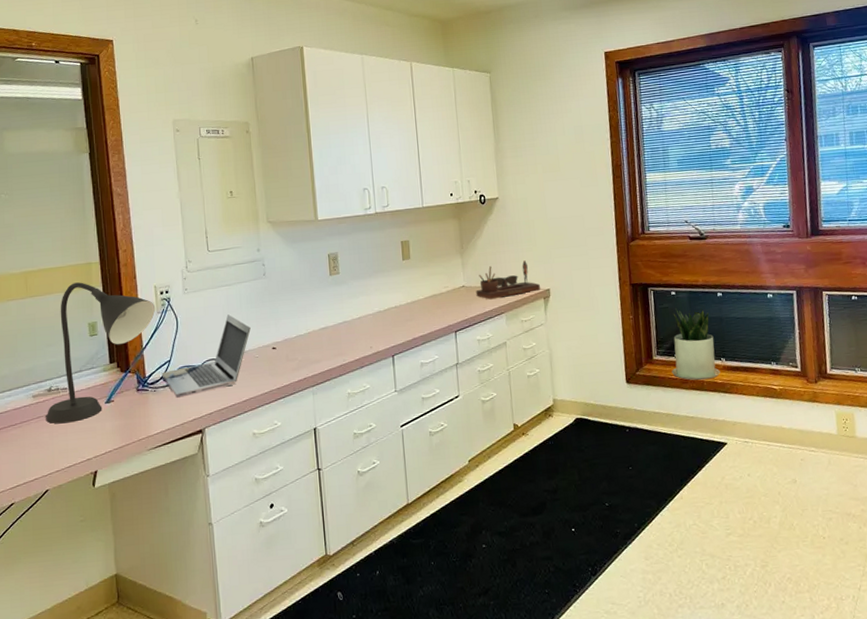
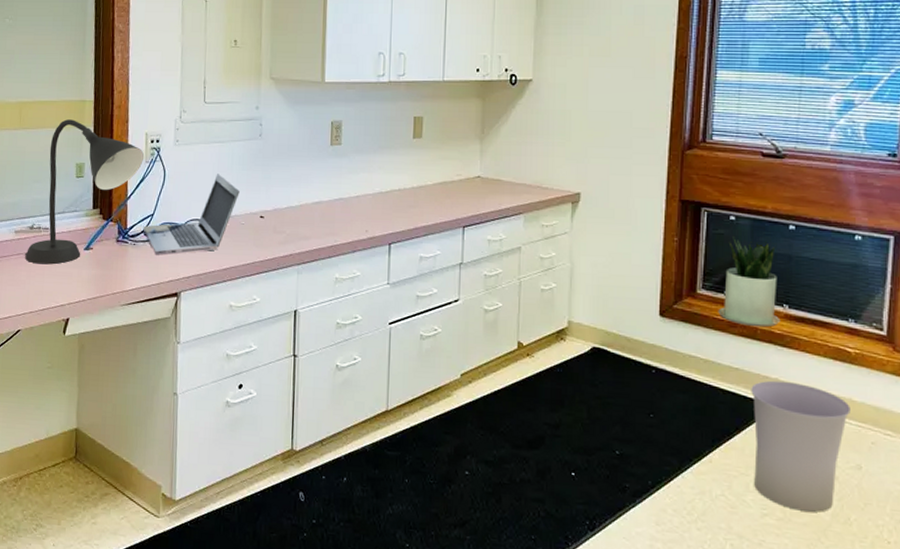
desk organizer: present [476,260,540,300] -> none [492,156,569,196]
waste bin: none [705,420,782,526] -> present [751,380,850,512]

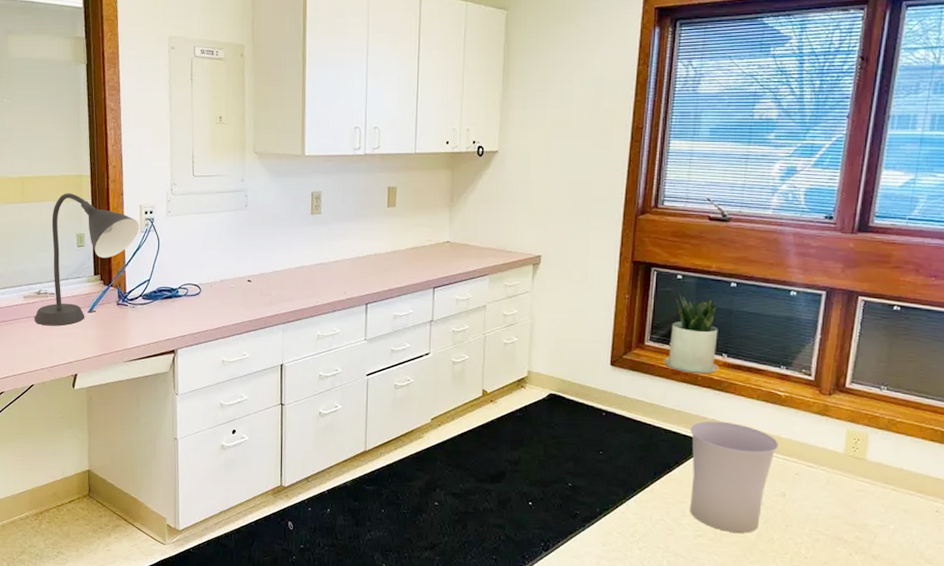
laptop: present [143,174,240,255] -> none [141,242,228,317]

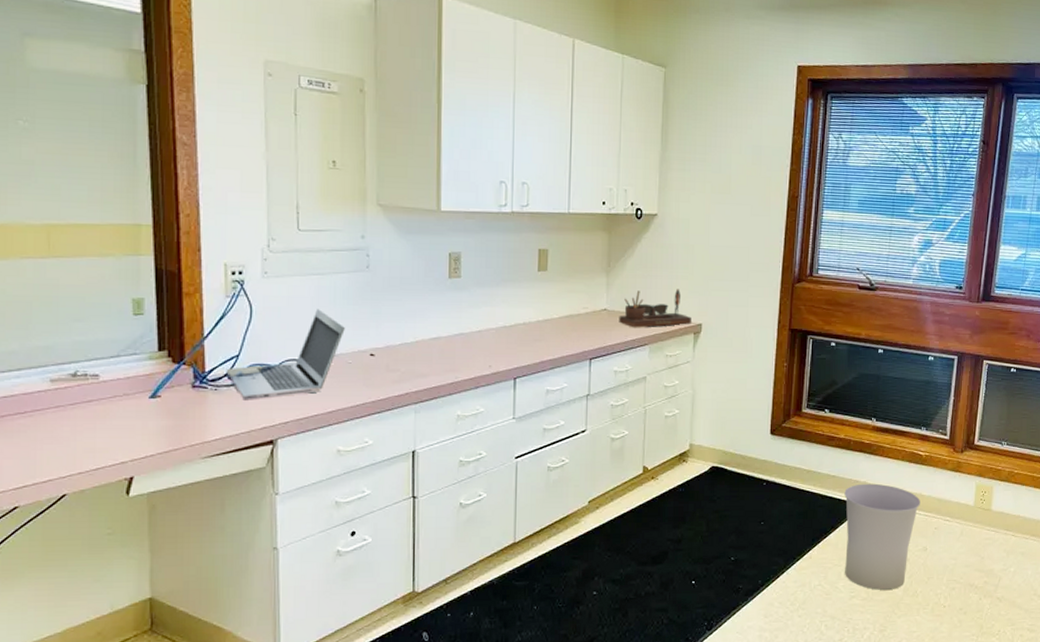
desk lamp: present [33,193,139,326] -> none [66,246,223,417]
laptop: none [141,242,228,317] -> present [226,309,345,400]
desk organizer: none [460,222,531,259] -> present [619,289,691,328]
planter: present [663,294,720,375] -> none [819,361,869,439]

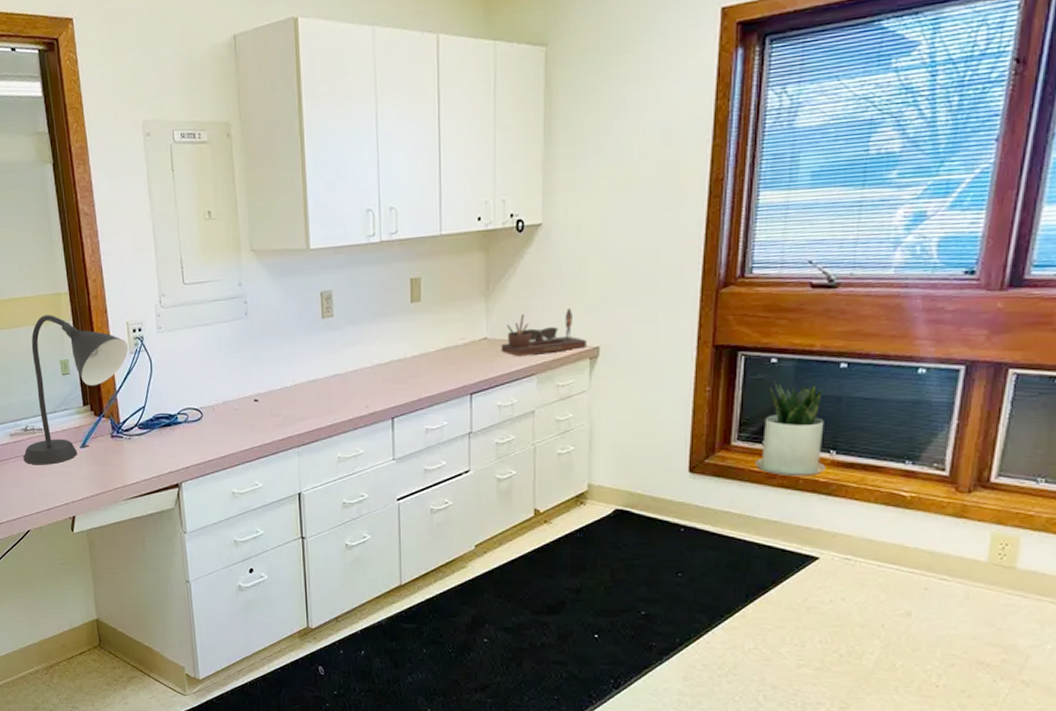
desk lamp: none [66,246,223,417] -> present [22,315,128,465]
laptop: present [226,309,345,400] -> none [136,359,231,448]
planter: none [819,361,869,439] -> present [755,381,826,477]
waste bin: present [844,483,920,590] -> none [790,531,902,660]

